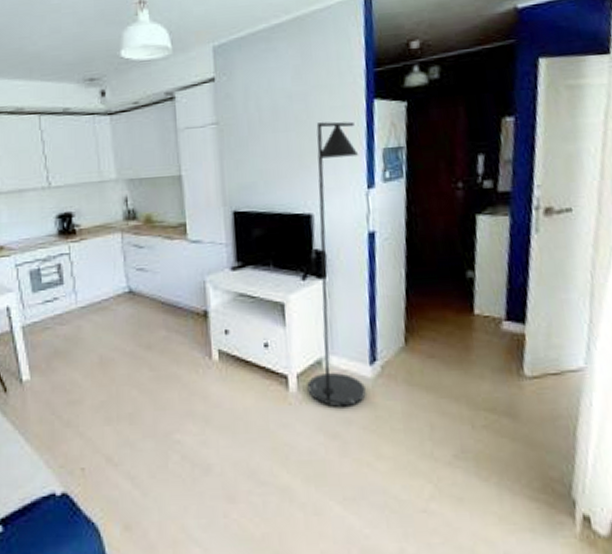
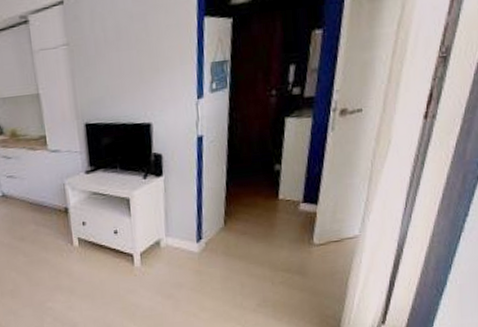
floor lamp: present [307,121,366,407] -> none [148,38,193,275]

